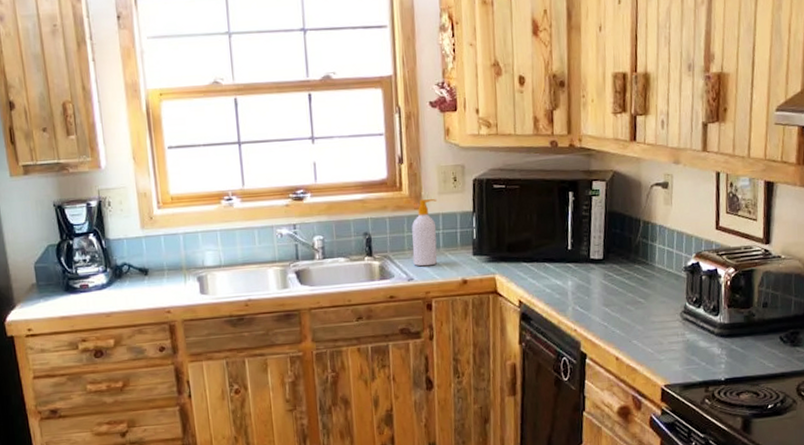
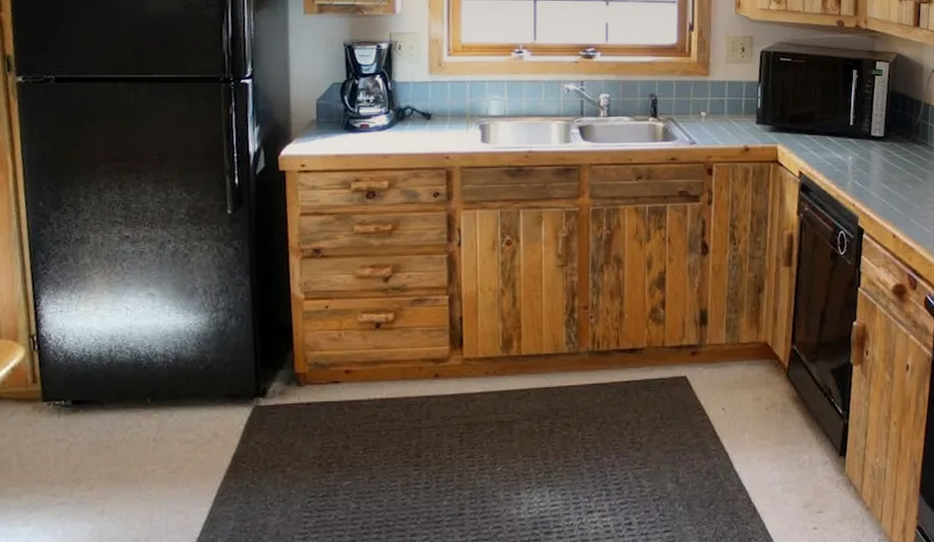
soap bottle: present [412,198,438,267] -> none [697,66,724,131]

